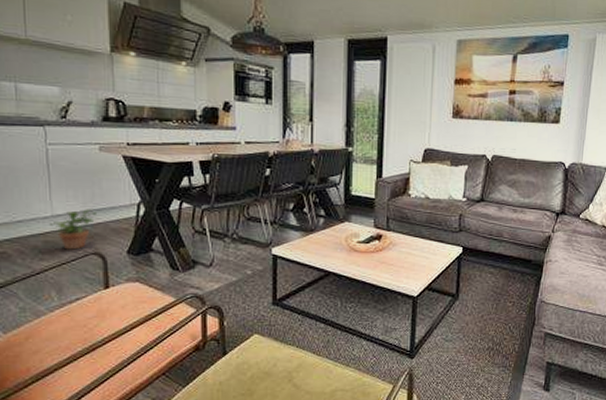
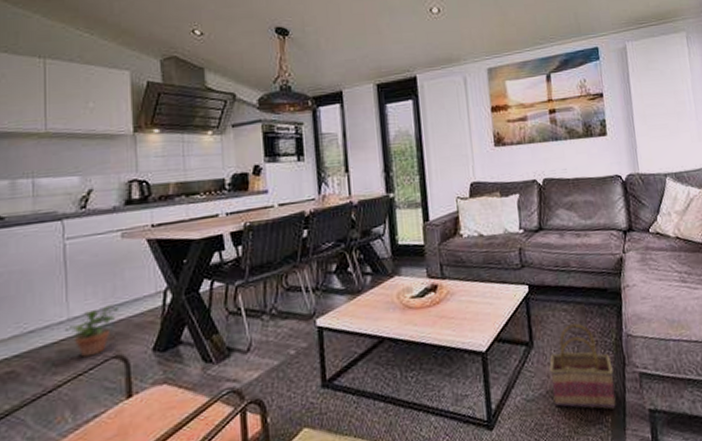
basket: none [468,285,523,357] -> present [549,323,616,409]

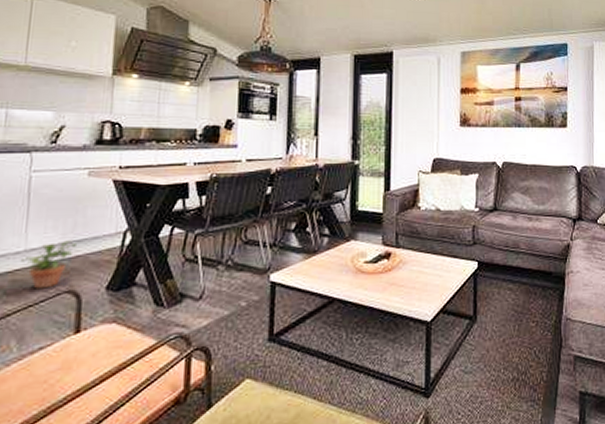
basket: present [549,323,616,409] -> none [490,303,550,388]

